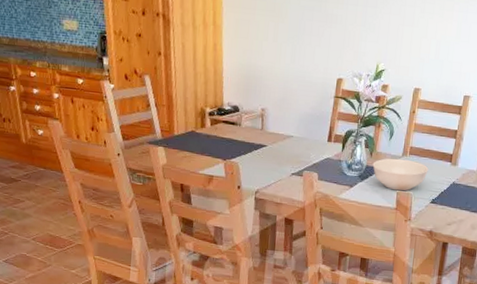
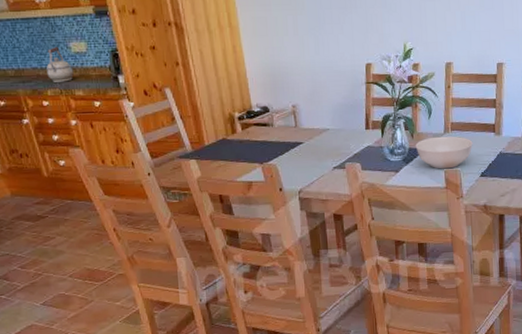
kettle: none [37,22,63,57] -> present [45,47,74,82]

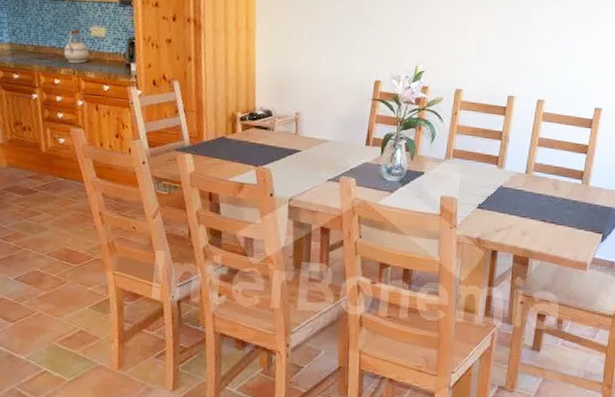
bowl: present [415,136,473,169] -> none [414,161,474,196]

